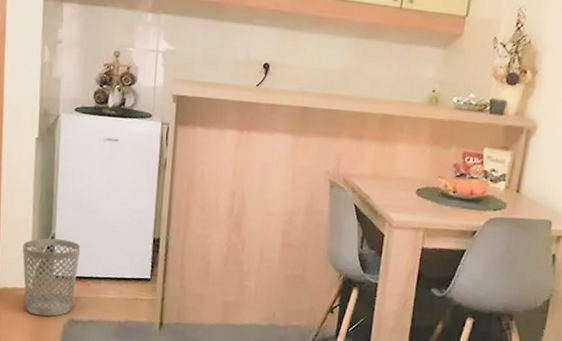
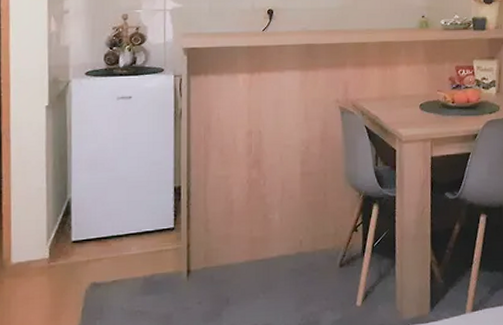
wastebasket: present [22,238,81,317] -> none [36,202,99,286]

